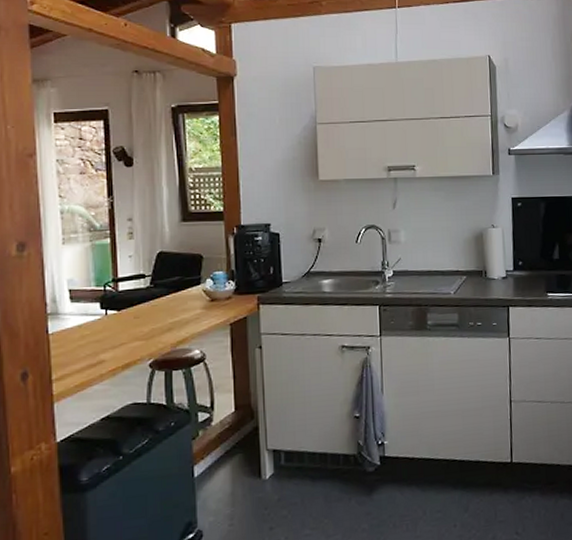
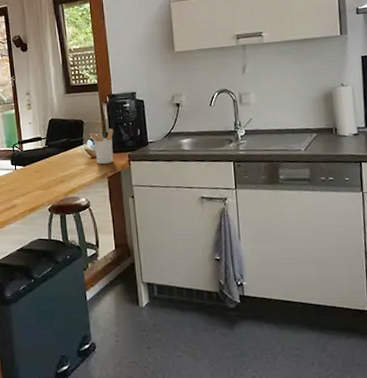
utensil holder: none [209,265,241,308] -> present [89,128,114,164]

